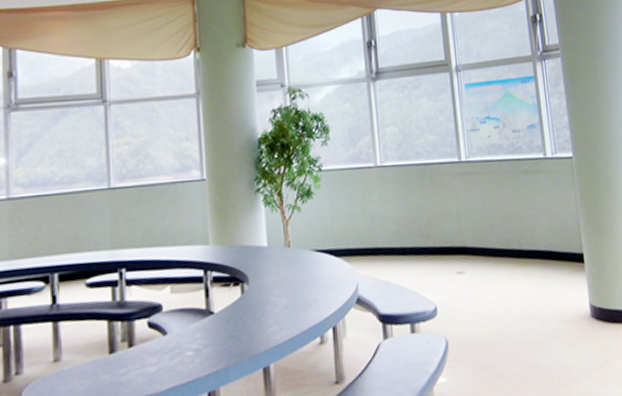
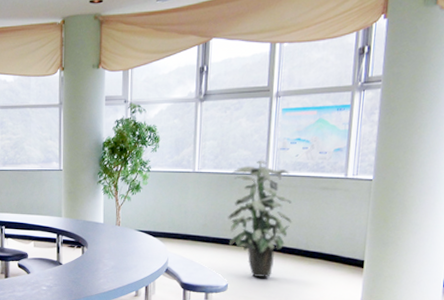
indoor plant: none [421,145,498,293] -> present [228,160,292,278]

